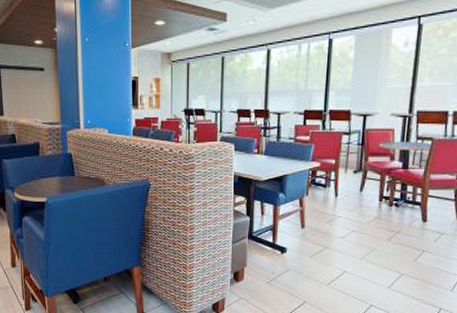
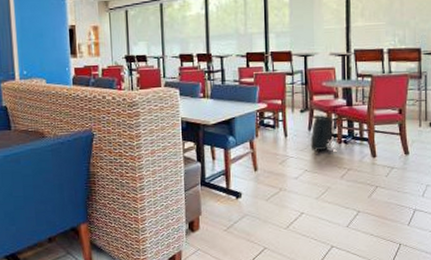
backpack: none [360,176,390,214] -> present [310,114,336,153]

